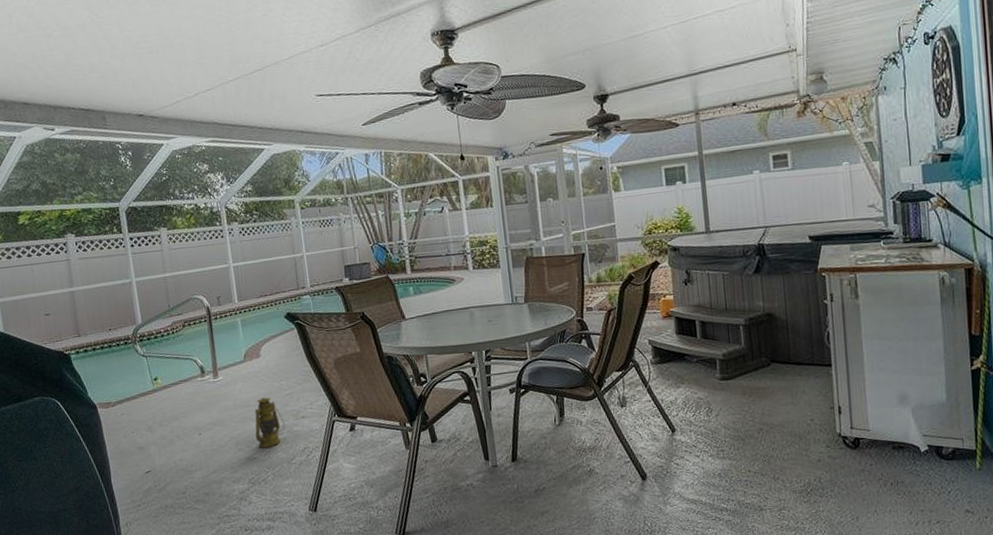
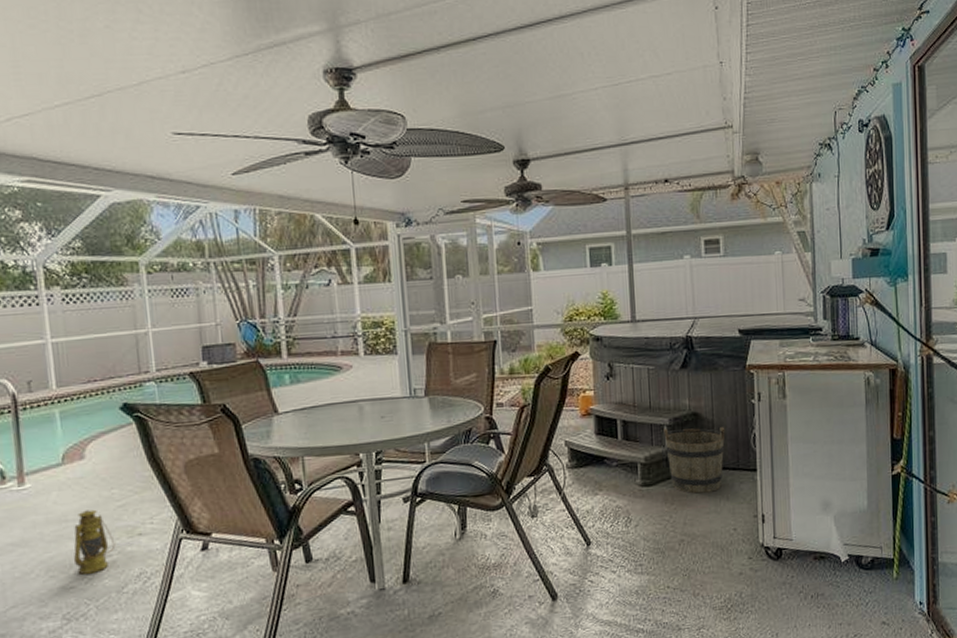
bucket: none [738,326,800,387] -> present [662,427,726,494]

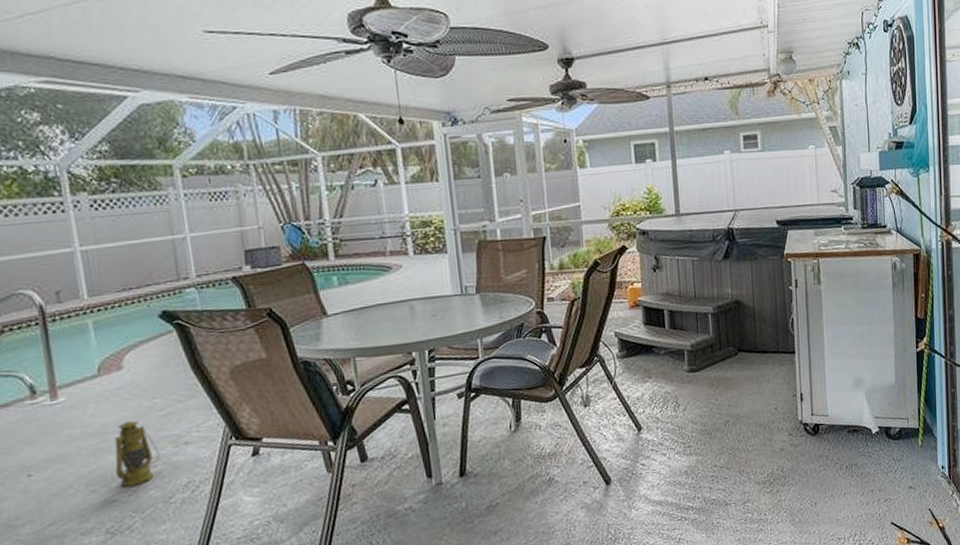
bucket: present [662,427,726,494] -> none [707,313,766,377]

